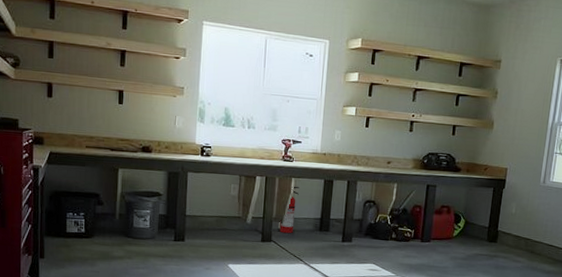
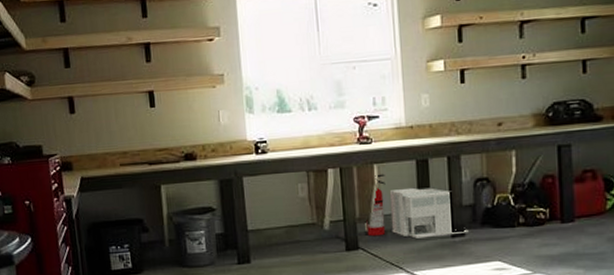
architectural model: none [298,199,355,240] -> present [389,187,469,239]

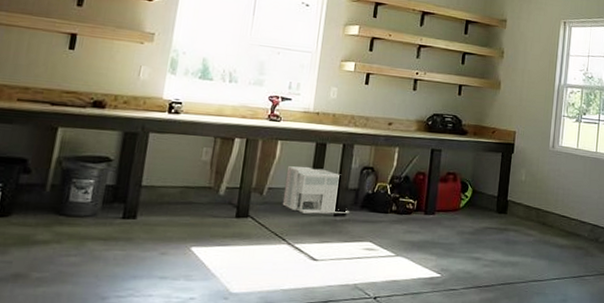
fire extinguisher: present [365,173,386,237] -> none [258,150,287,207]

